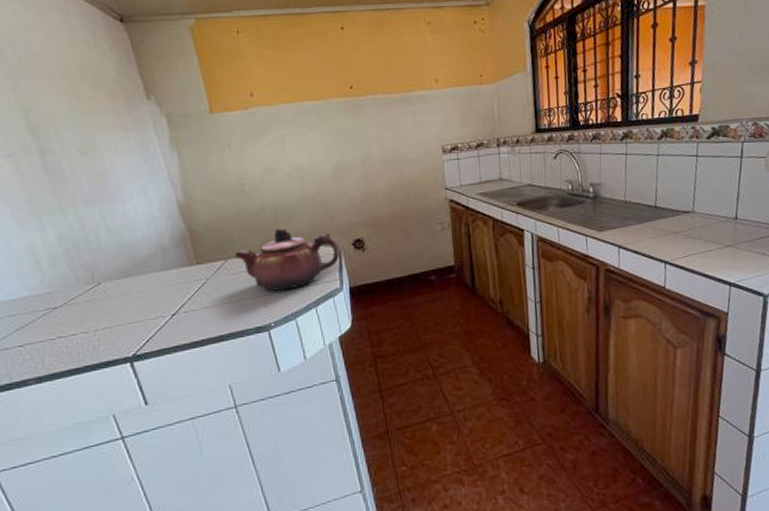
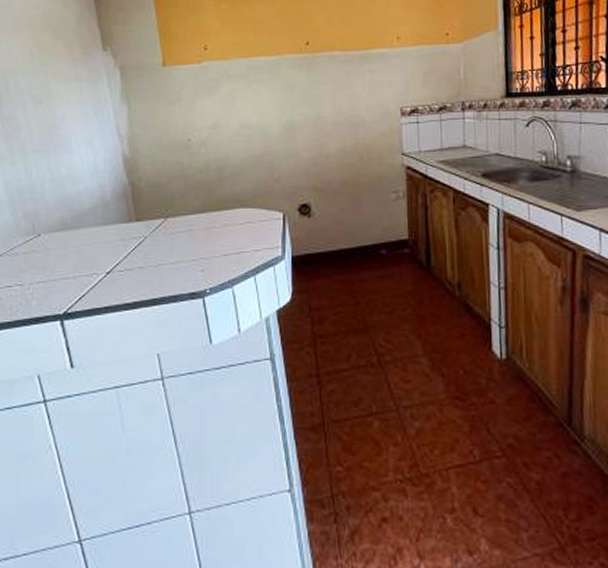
teapot: present [235,227,340,291] -> none [175,187,284,255]

